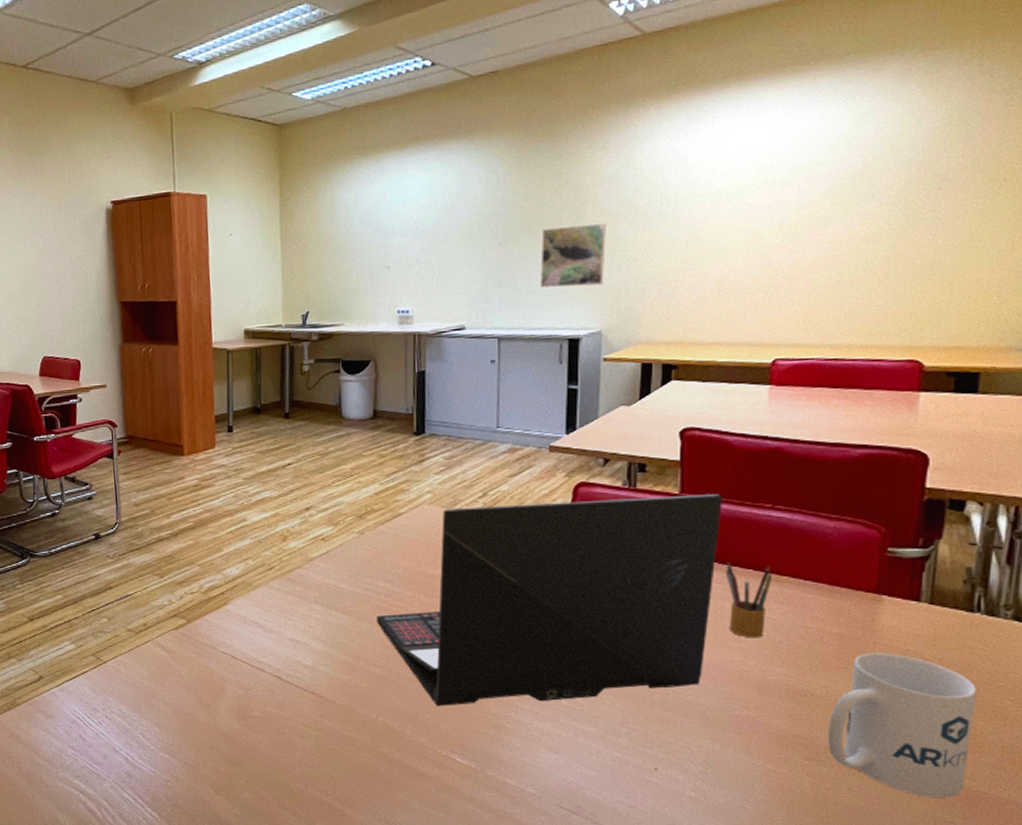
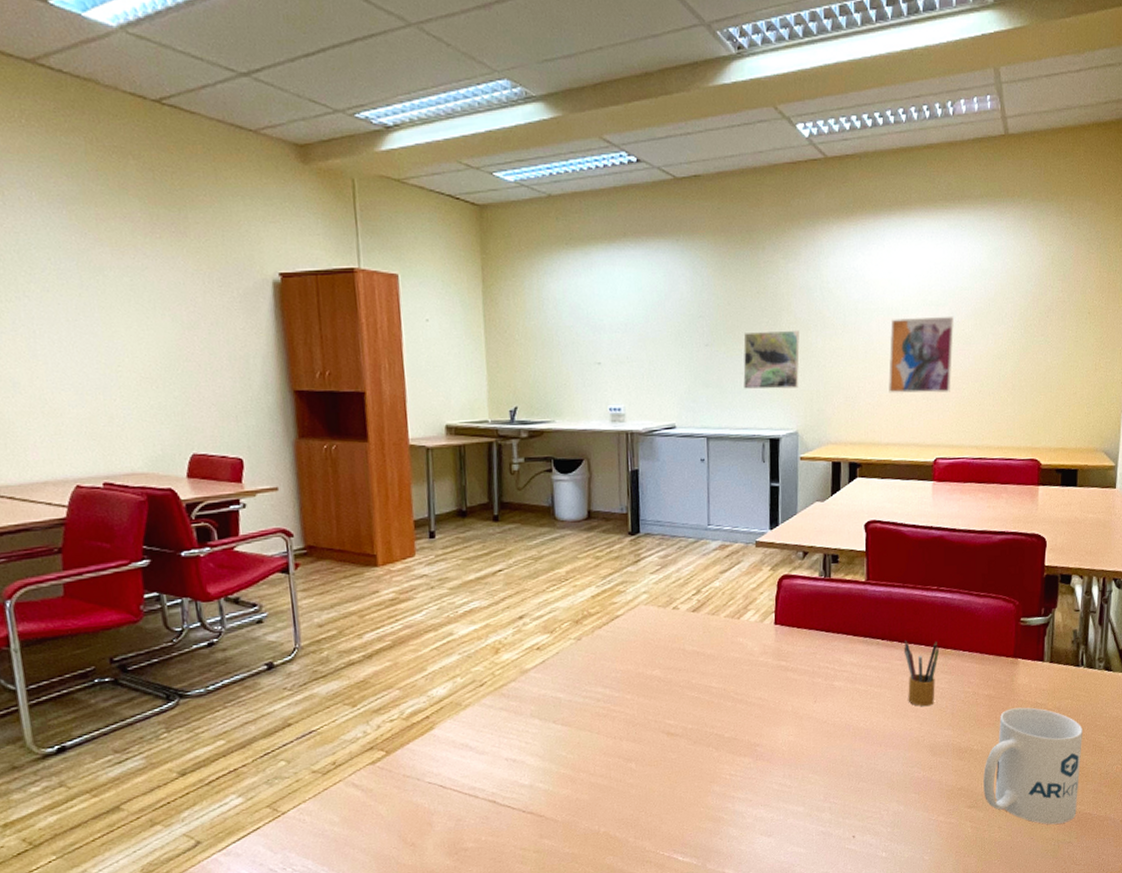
laptop: present [377,494,723,706] -> none [596,580,900,808]
wall art: none [715,195,804,287] -> present [888,316,954,394]

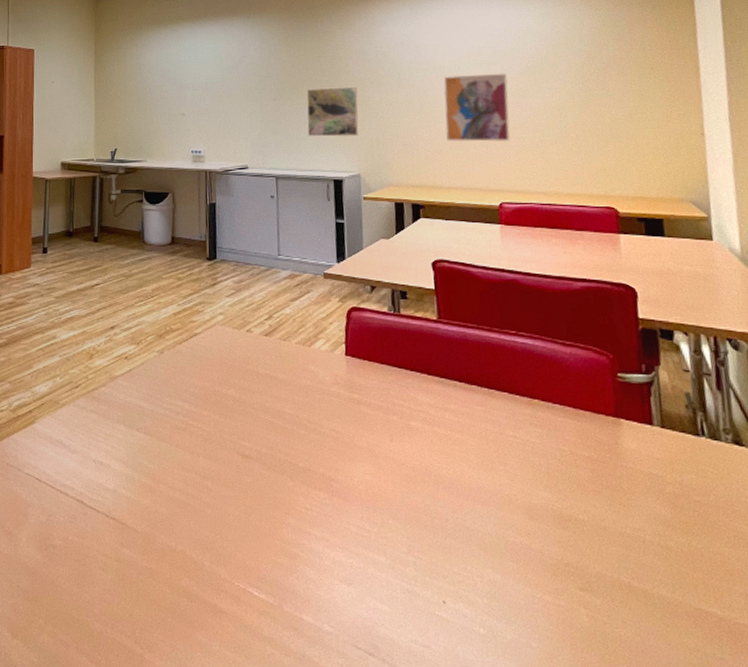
pencil box: present [903,641,940,707] -> none [484,385,526,461]
mug: present [983,707,1083,825] -> none [594,476,726,631]

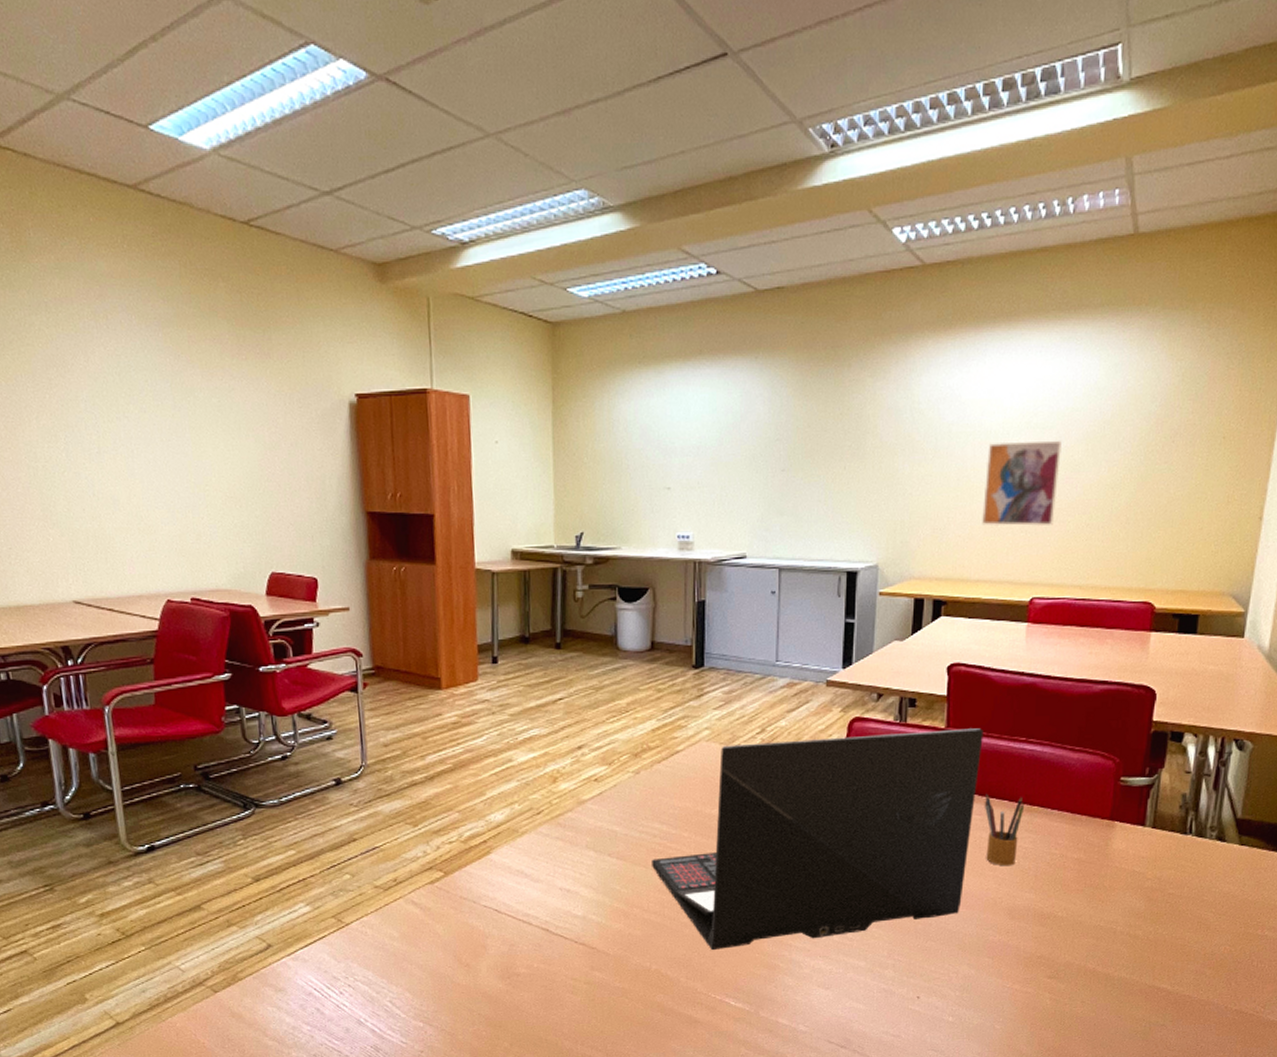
laptop: none [175,320,476,533] -> present [652,728,984,950]
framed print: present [306,86,359,137] -> none [821,454,885,519]
pencil box: none [484,385,526,461] -> present [984,794,1025,867]

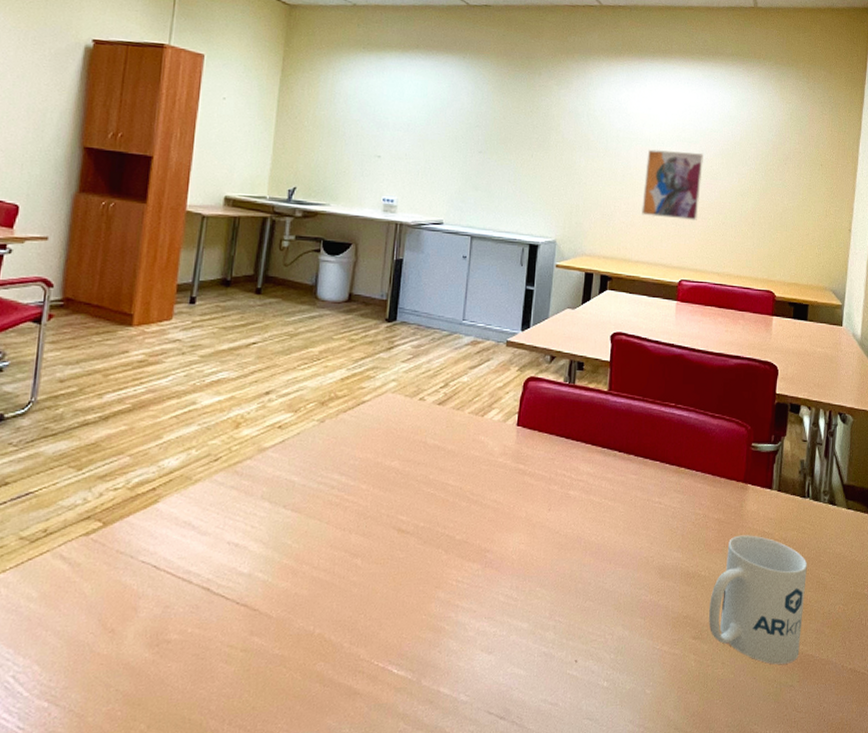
laptop: present [652,728,984,950] -> none [327,392,640,611]
pencil box: present [984,794,1025,867] -> none [639,455,674,526]
mug: none [1066,874,1187,1004] -> present [709,535,807,665]

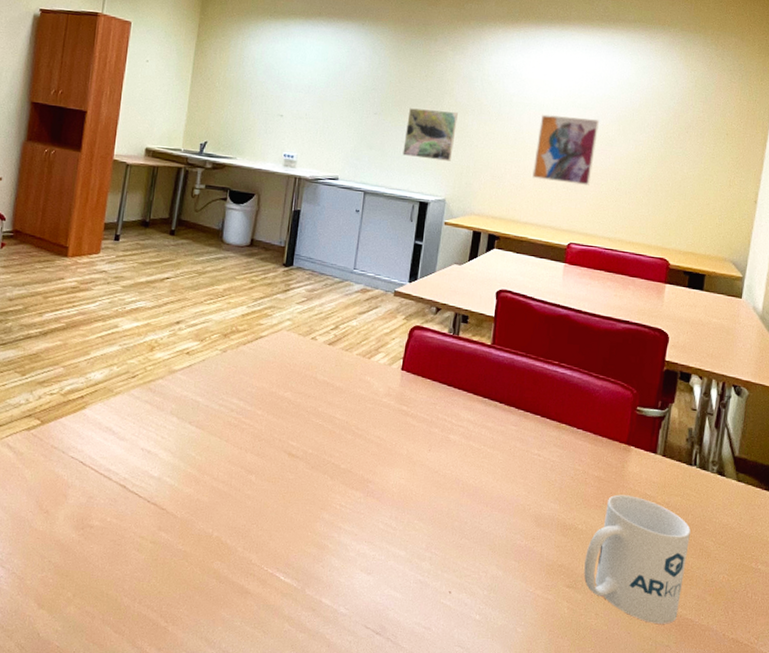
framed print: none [510,145,565,200] -> present [403,108,458,161]

